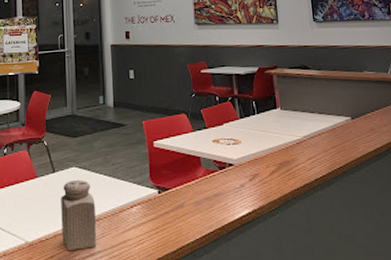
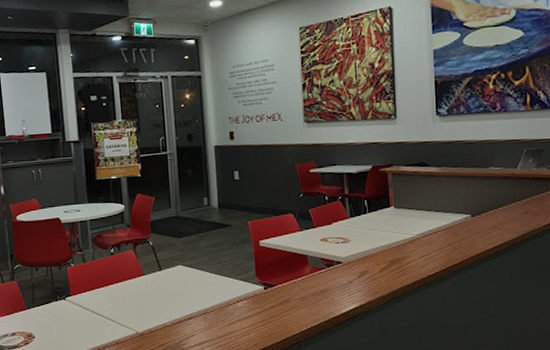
salt shaker: present [61,179,97,250] -> none [168,276,204,340]

